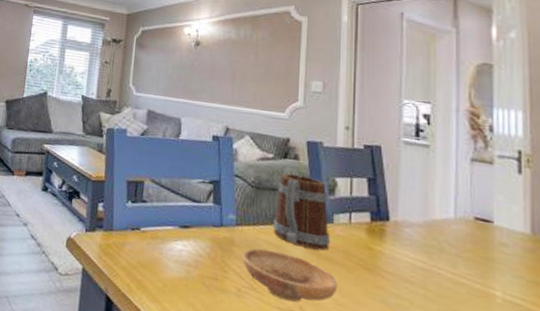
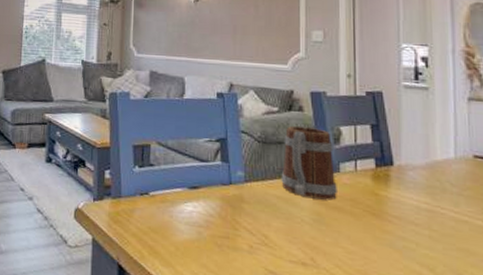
bowl: present [242,248,338,303] -> none [253,203,347,255]

